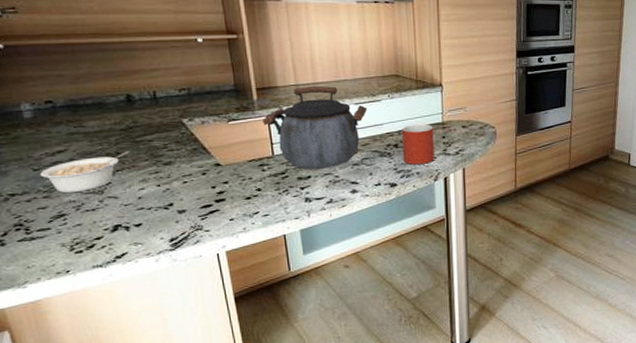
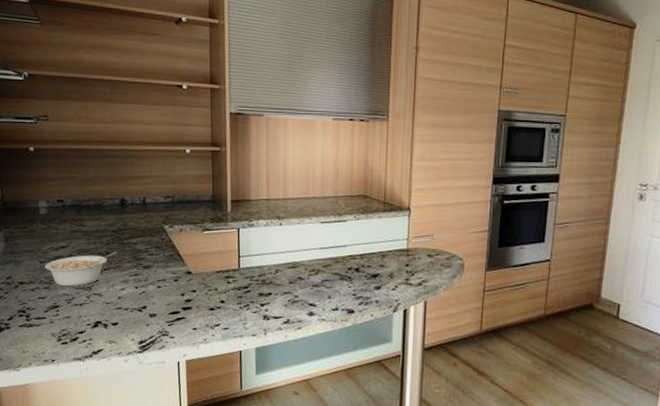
kettle: present [262,86,368,170] -> none [233,201,333,288]
mug: present [402,124,435,165] -> none [363,249,397,293]

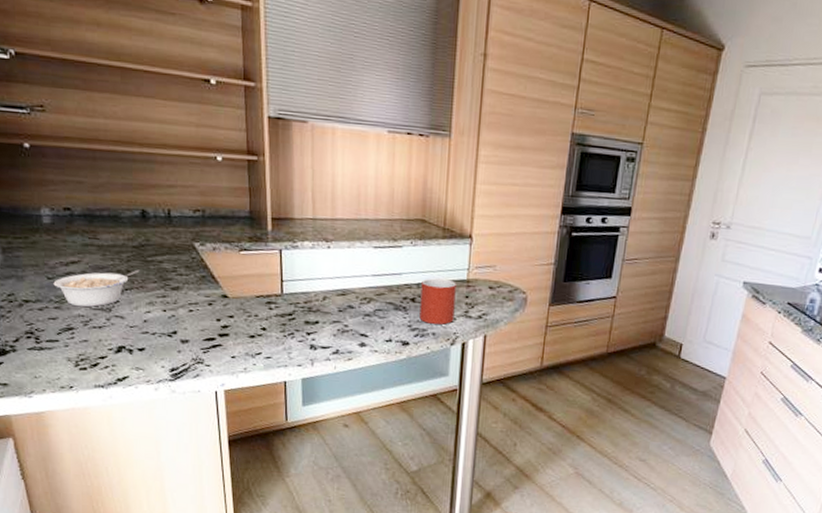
mug: none [363,249,397,293] -> present [419,278,456,325]

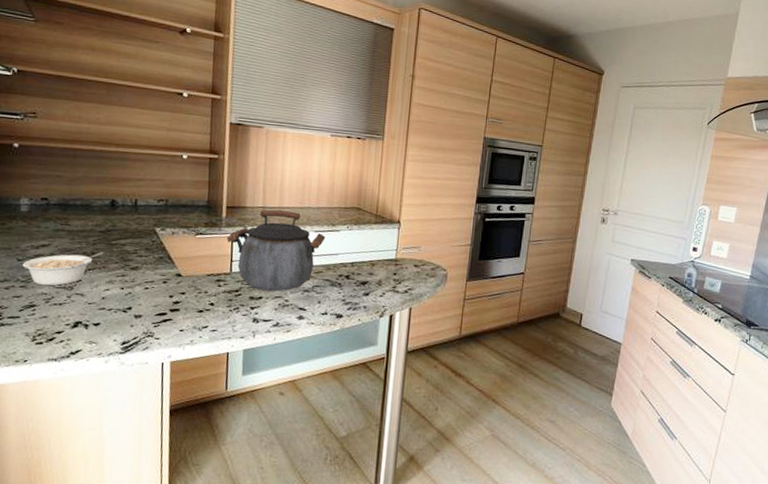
kettle: none [275,221,387,316] -> present [227,209,326,292]
mug: present [419,278,456,325] -> none [352,258,386,299]

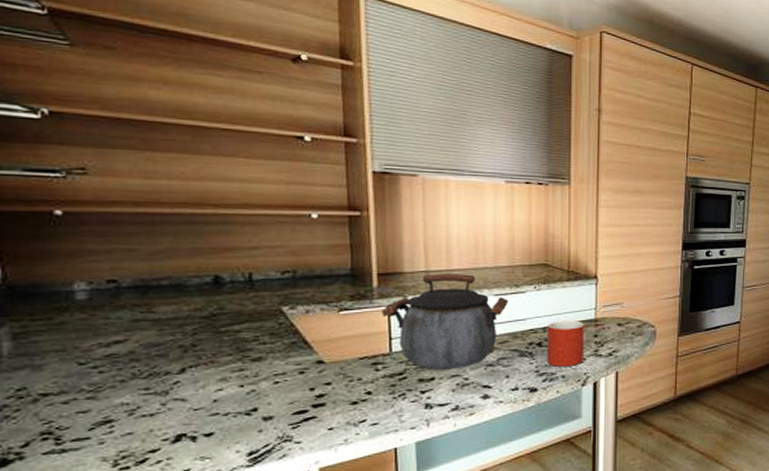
legume: present [22,252,104,286] -> none [86,342,210,394]
mug: none [352,258,386,299] -> present [547,320,584,367]

